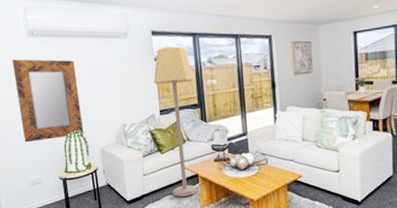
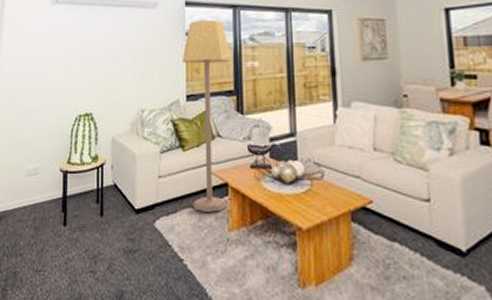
home mirror: present [12,59,84,143] -> none [29,27,96,123]

